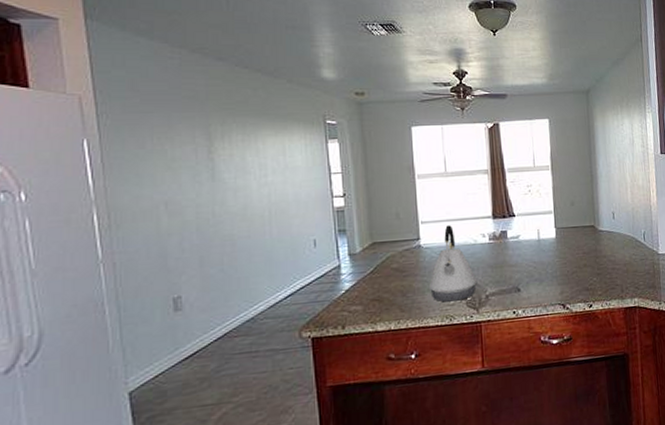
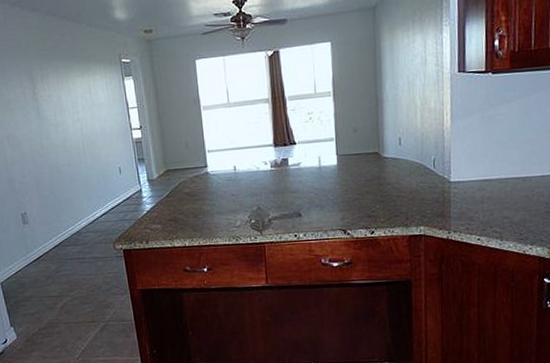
kettle: present [429,225,476,302] -> none [217,153,260,224]

